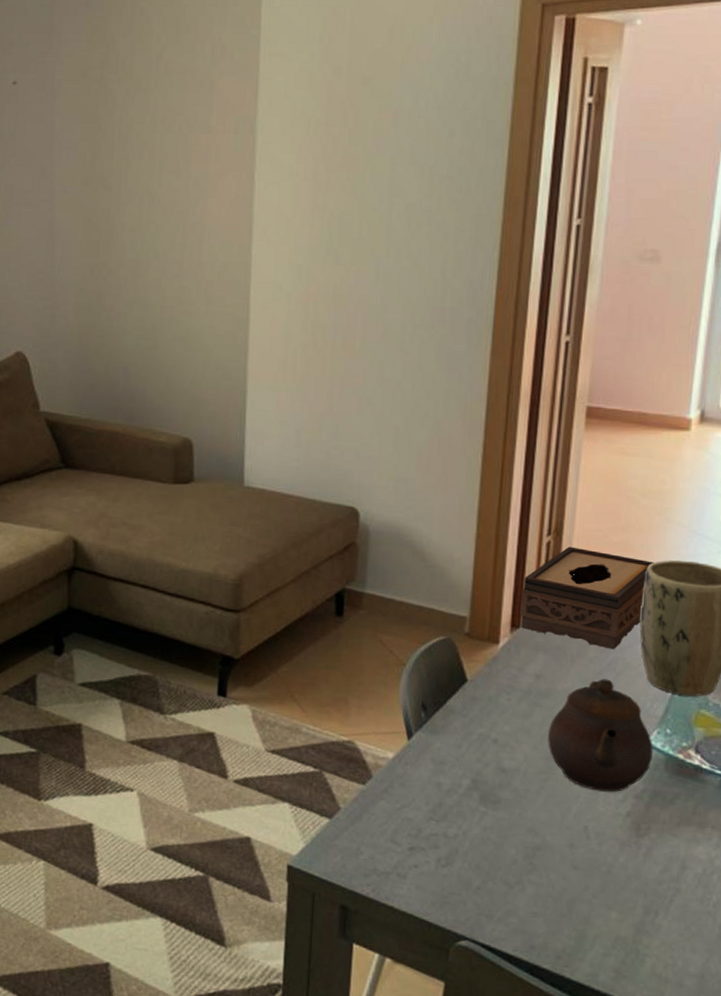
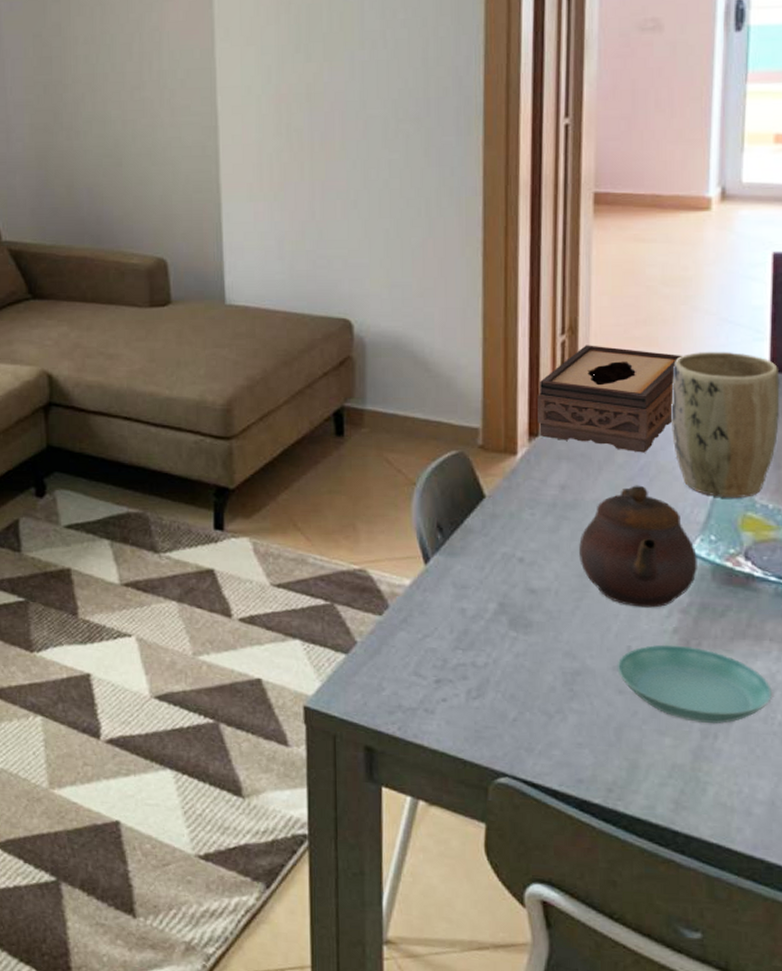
saucer: none [573,826,711,902] -> present [617,644,773,724]

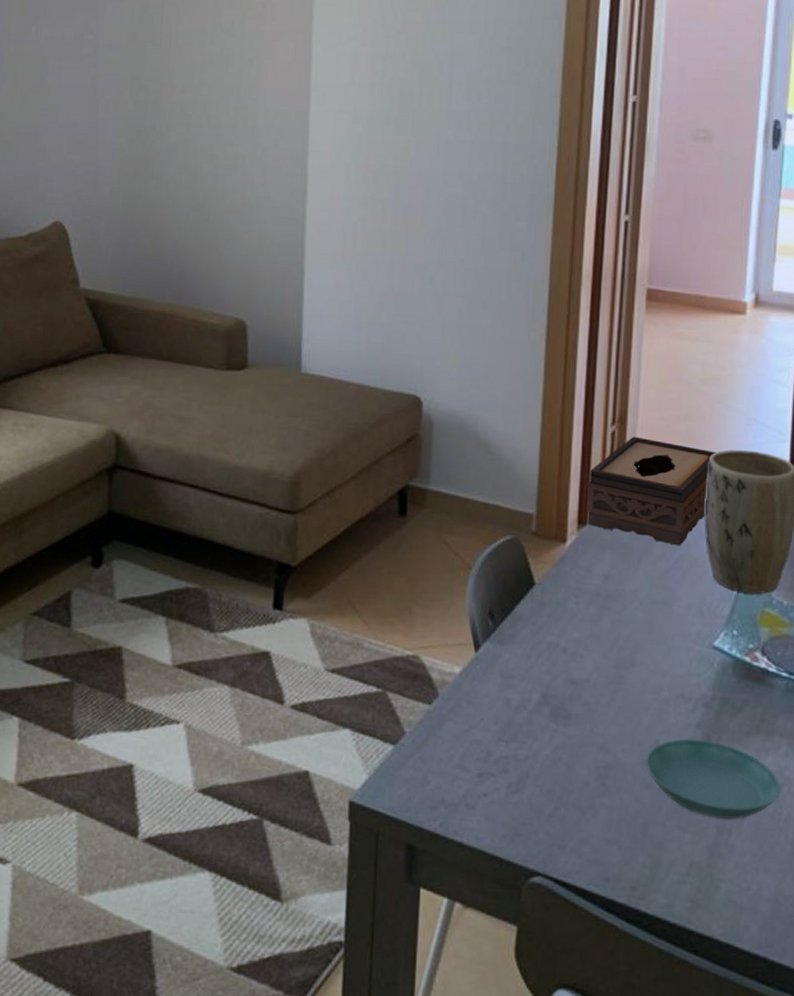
teapot: present [579,485,697,608] -> none [617,577,721,702]

